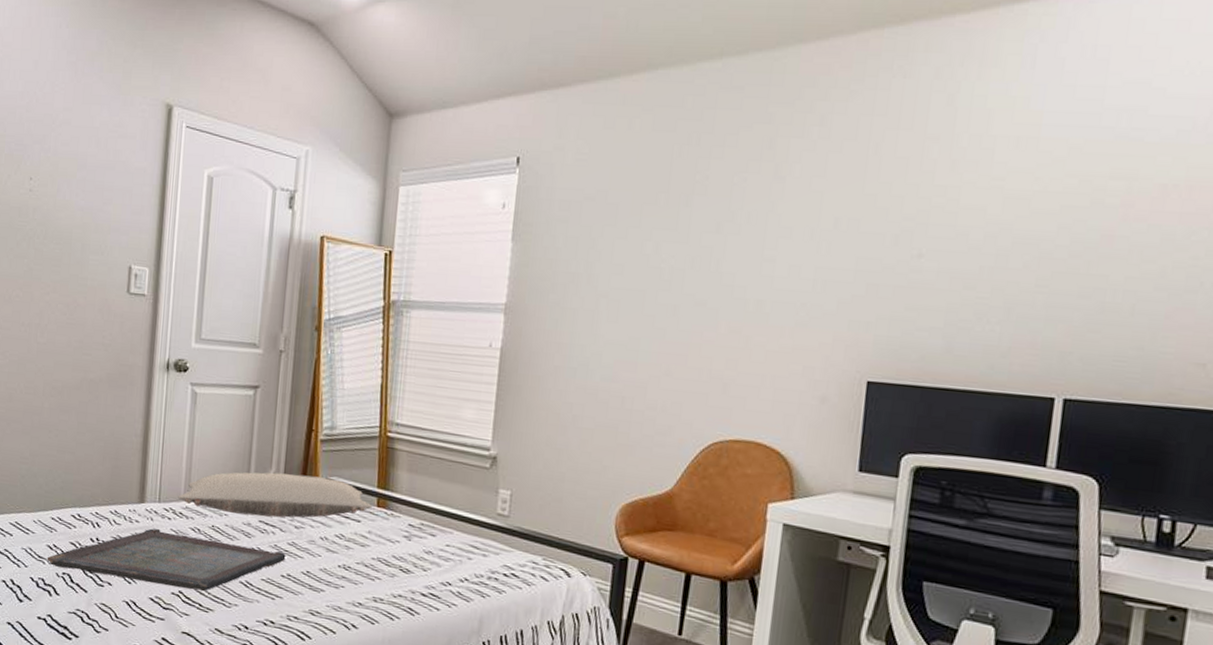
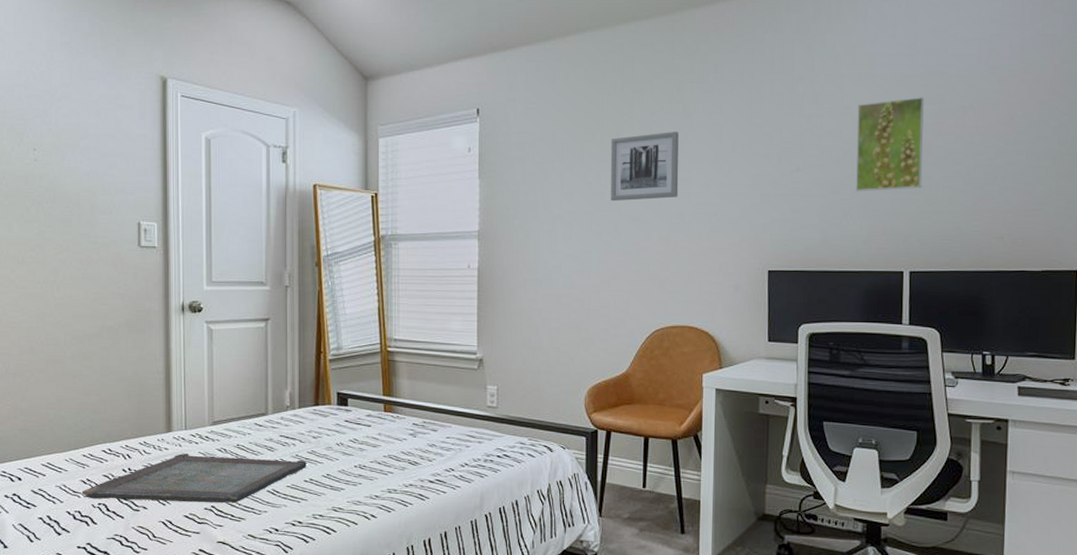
pillow: present [178,472,372,518] -> none [203,391,380,432]
wall art: none [671,197,766,281] -> present [610,132,679,202]
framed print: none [998,170,1108,291] -> present [856,97,924,192]

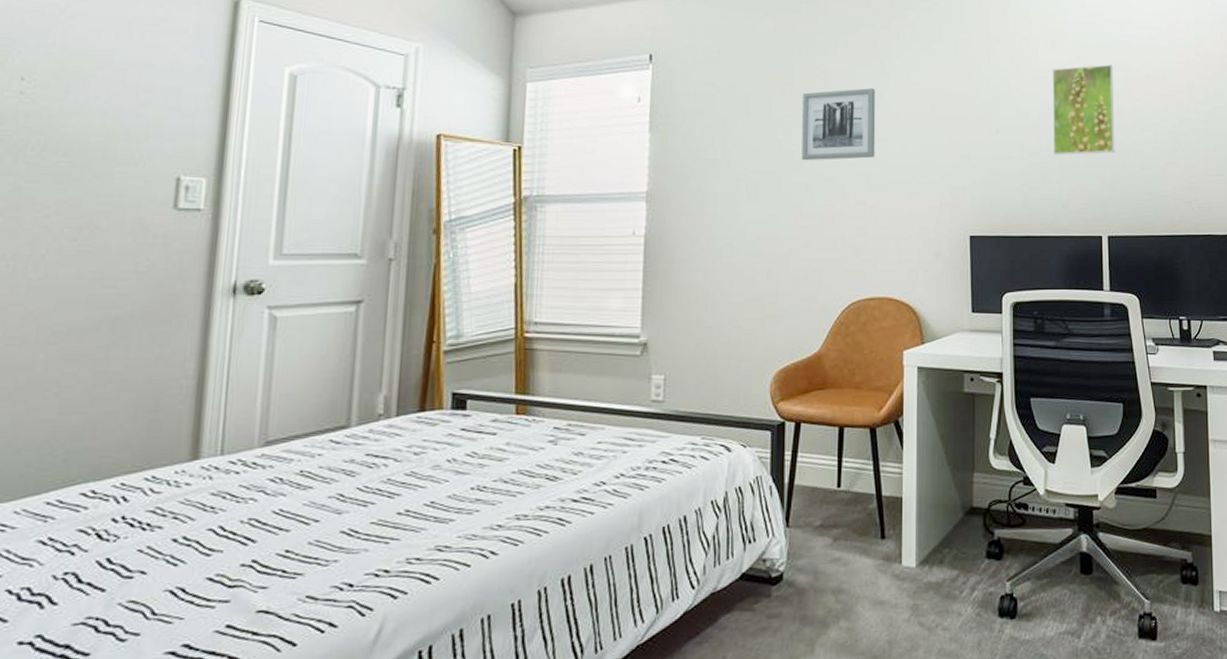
serving tray: present [81,453,307,503] -> none [36,486,403,567]

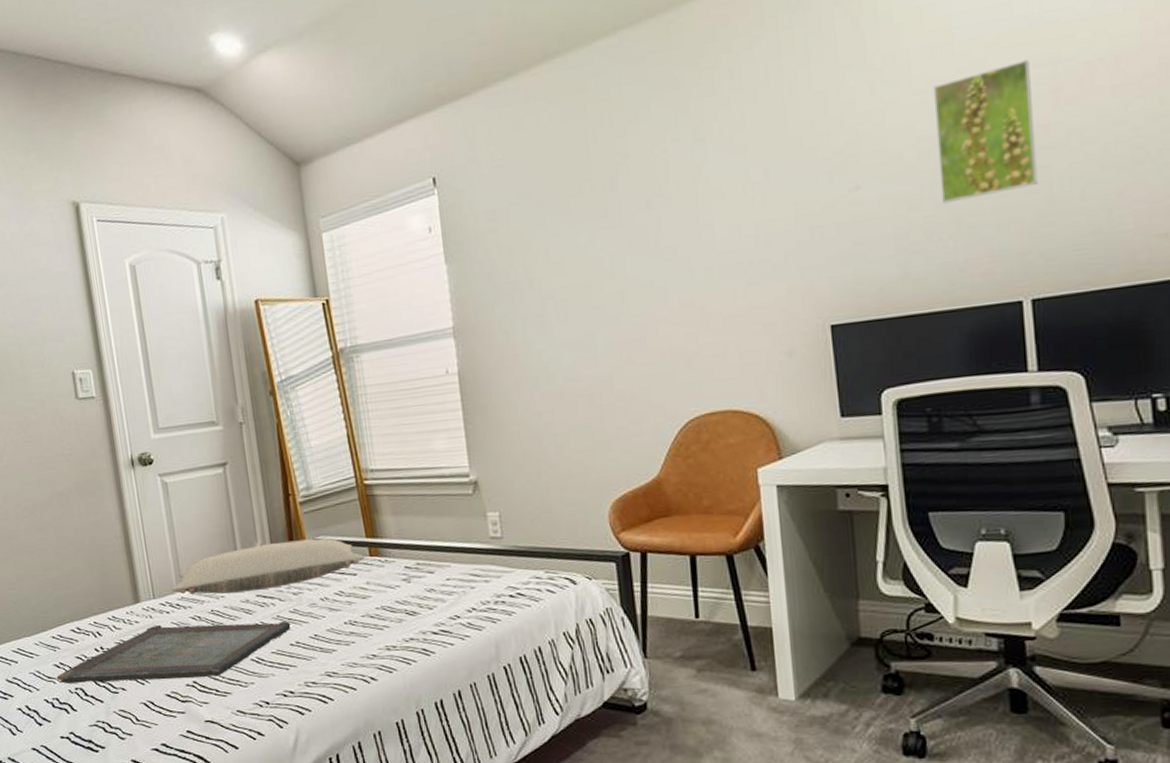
serving tray: none [36,486,403,567] -> present [56,621,291,684]
pillow: none [249,392,510,453] -> present [171,538,365,596]
wall art: present [801,88,876,161] -> none [603,164,699,267]

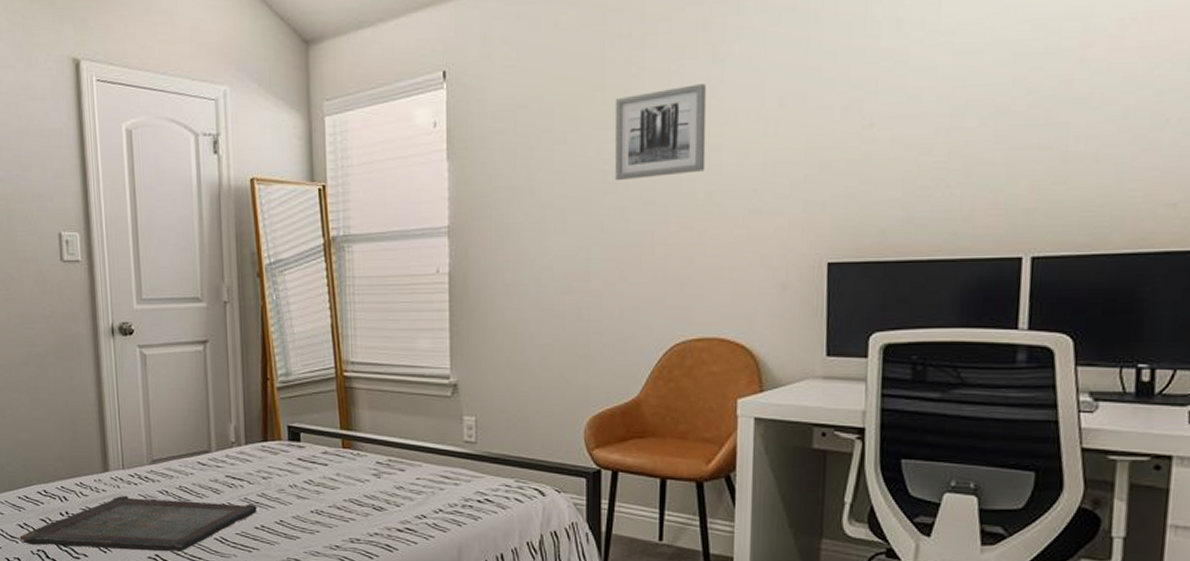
pillow: present [171,538,365,596] -> none [141,425,337,472]
wall art: none [603,164,699,267] -> present [614,84,706,181]
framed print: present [933,59,1038,204] -> none [955,11,1062,151]

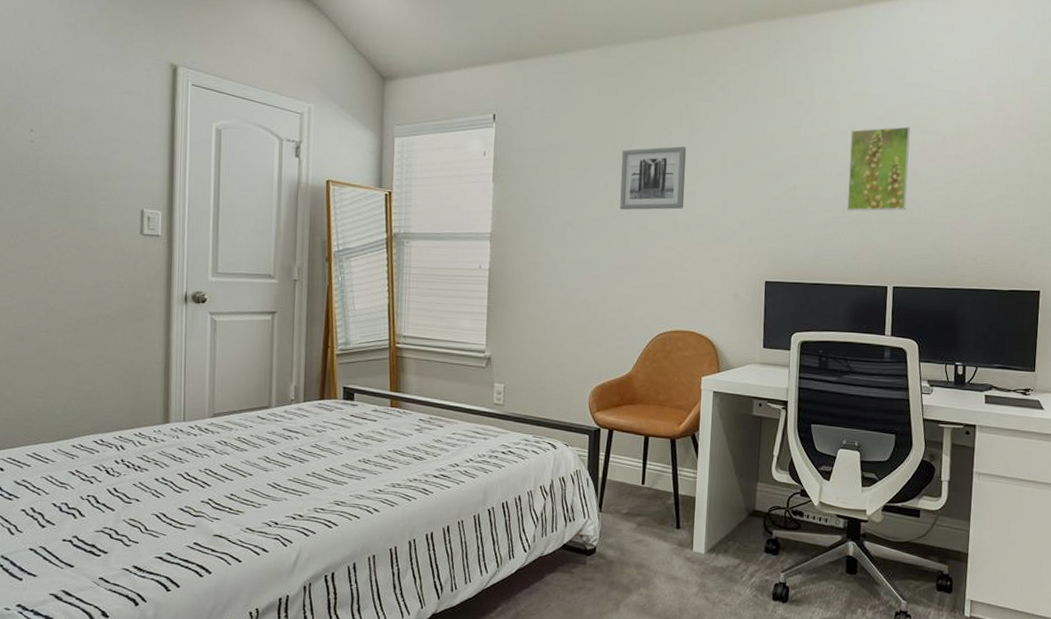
serving tray: present [19,495,257,552] -> none [69,445,310,496]
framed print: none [955,11,1062,151] -> present [847,126,910,212]

